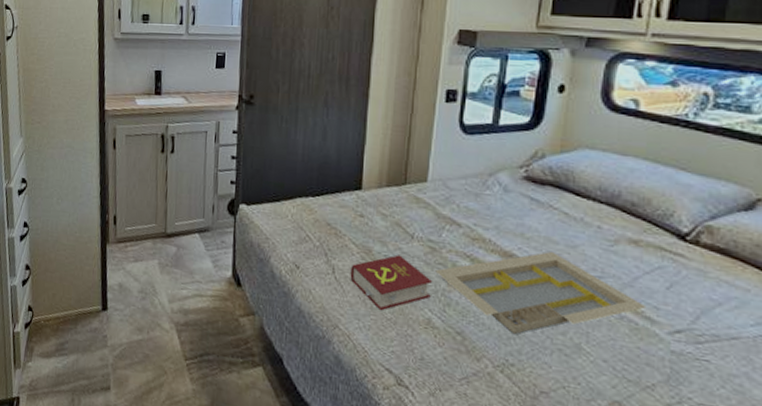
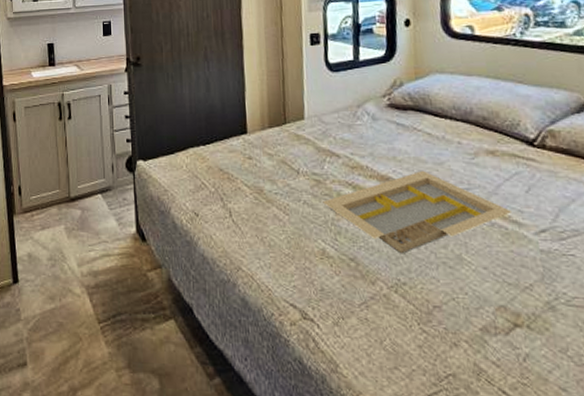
book: present [350,255,433,311] -> none [246,191,322,248]

